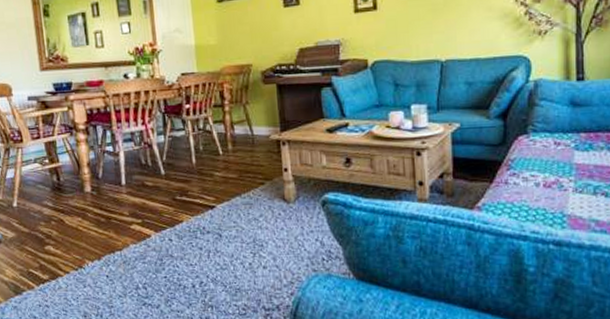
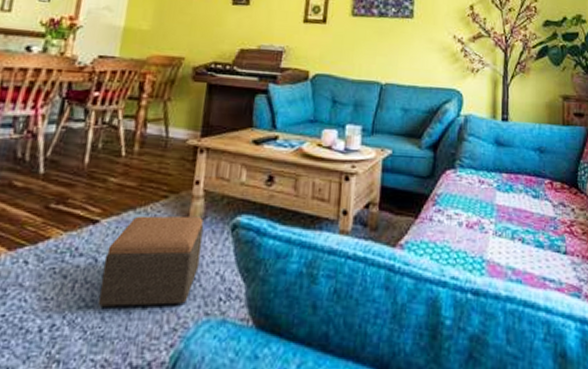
footstool: none [226,196,301,268] -> present [97,215,204,307]

